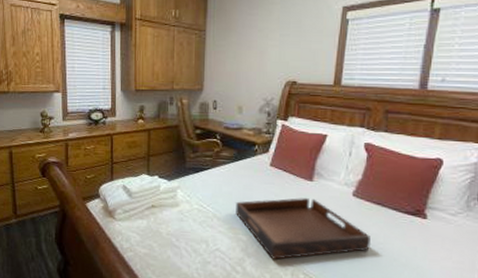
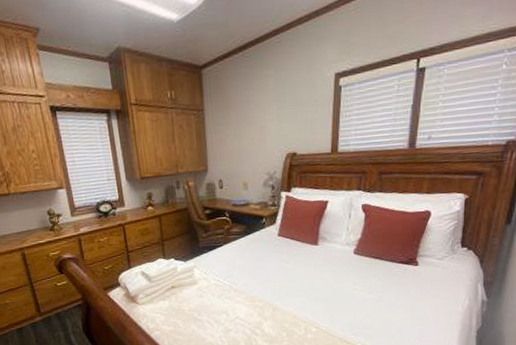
serving tray: present [236,198,370,260] -> none [250,261,371,319]

